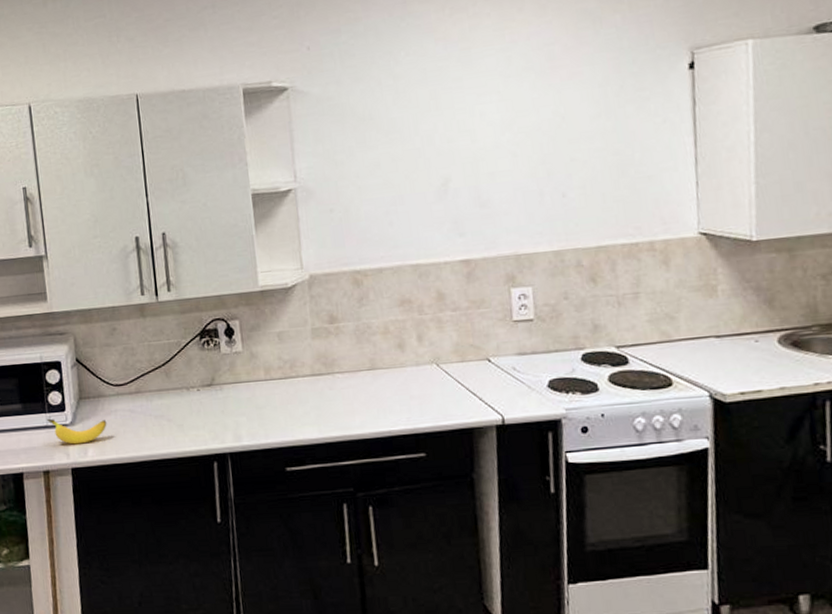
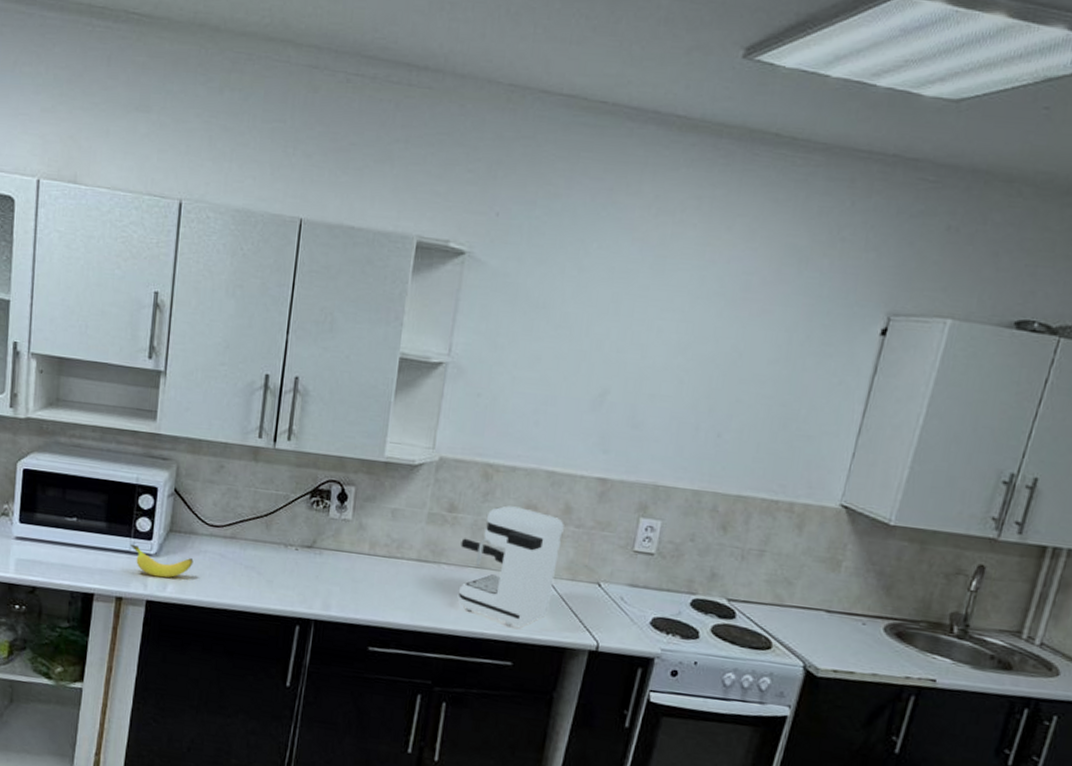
coffee maker: none [348,304,447,418] -> present [457,505,564,628]

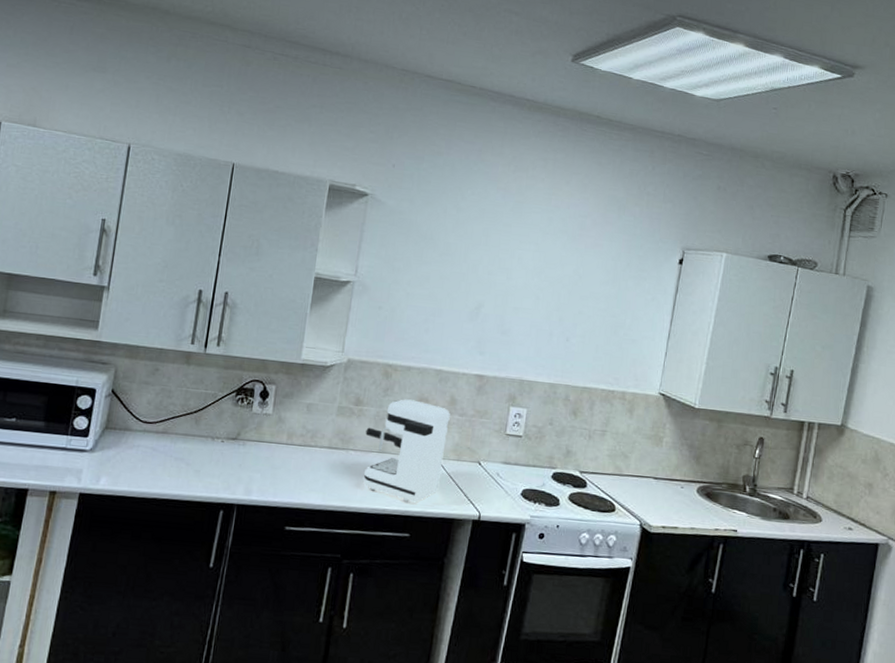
banana: present [131,545,194,578] -> none [67,442,127,472]

